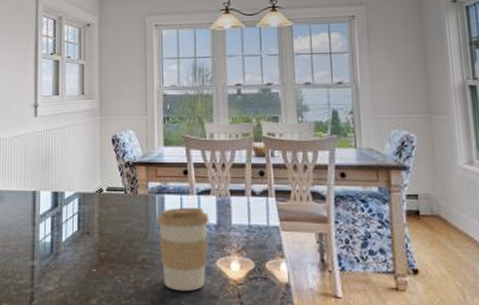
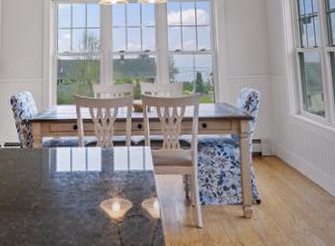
coffee cup: present [157,207,209,292] -> none [49,157,95,233]

